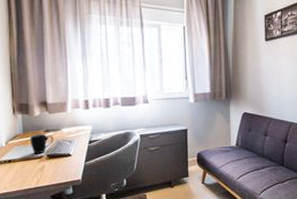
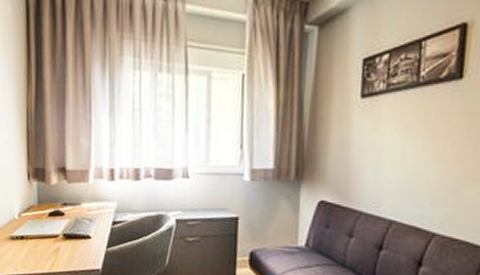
mug: present [30,133,53,154] -> none [45,206,71,232]

